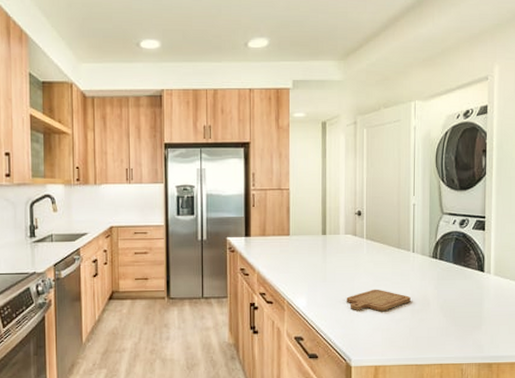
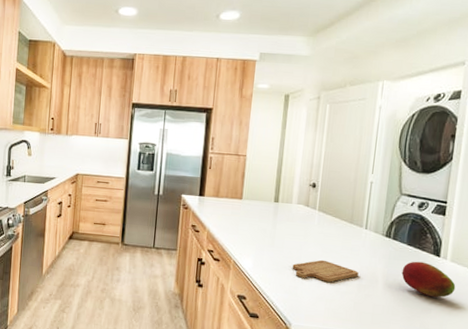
fruit: none [451,279,501,313] -> present [401,261,456,298]

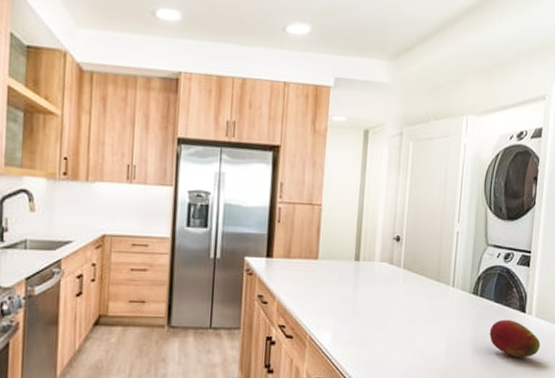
chopping board: present [292,259,359,282] -> none [376,326,447,352]

